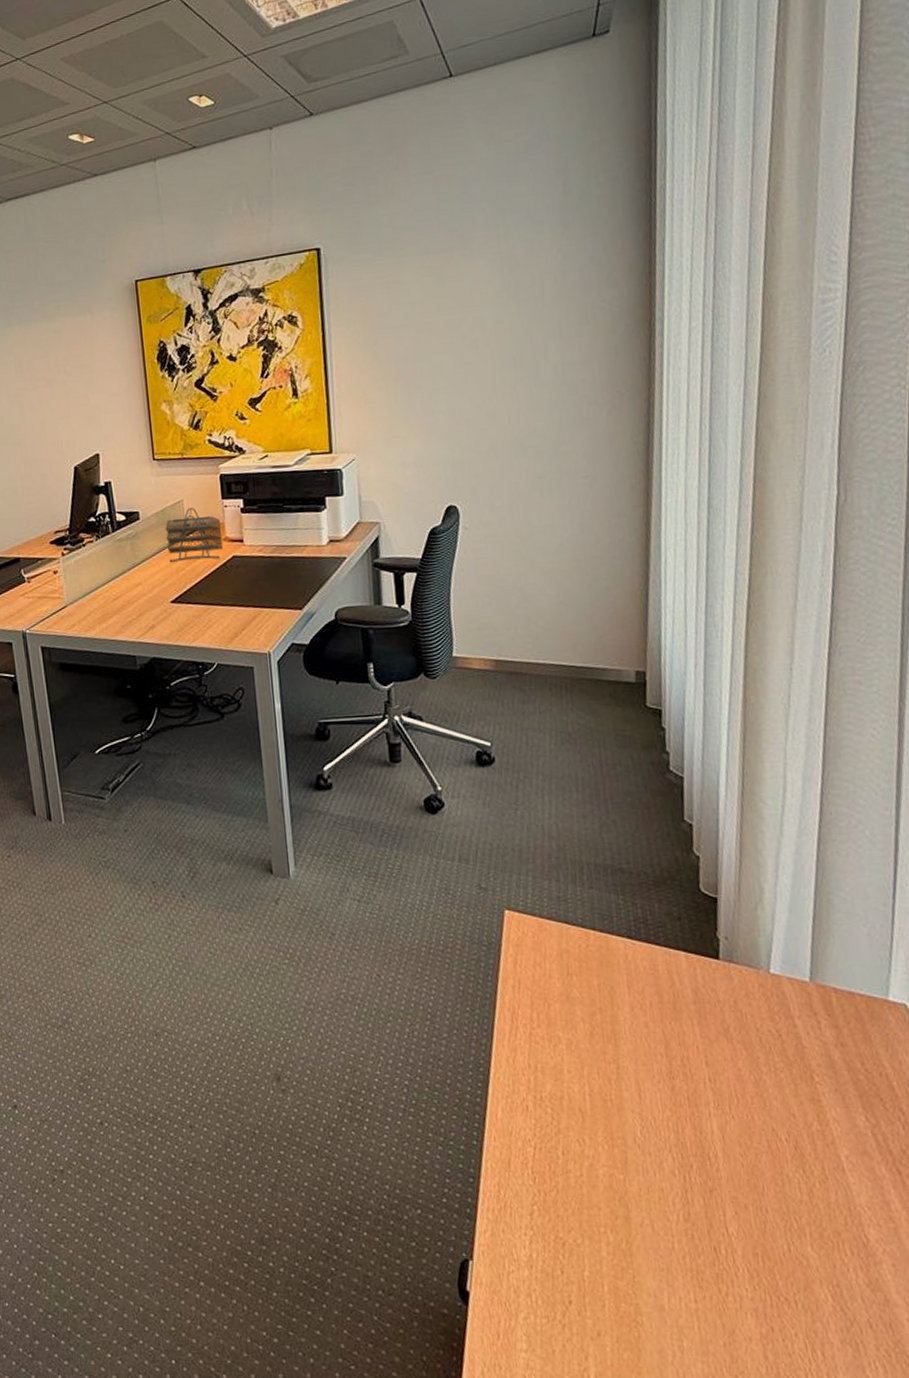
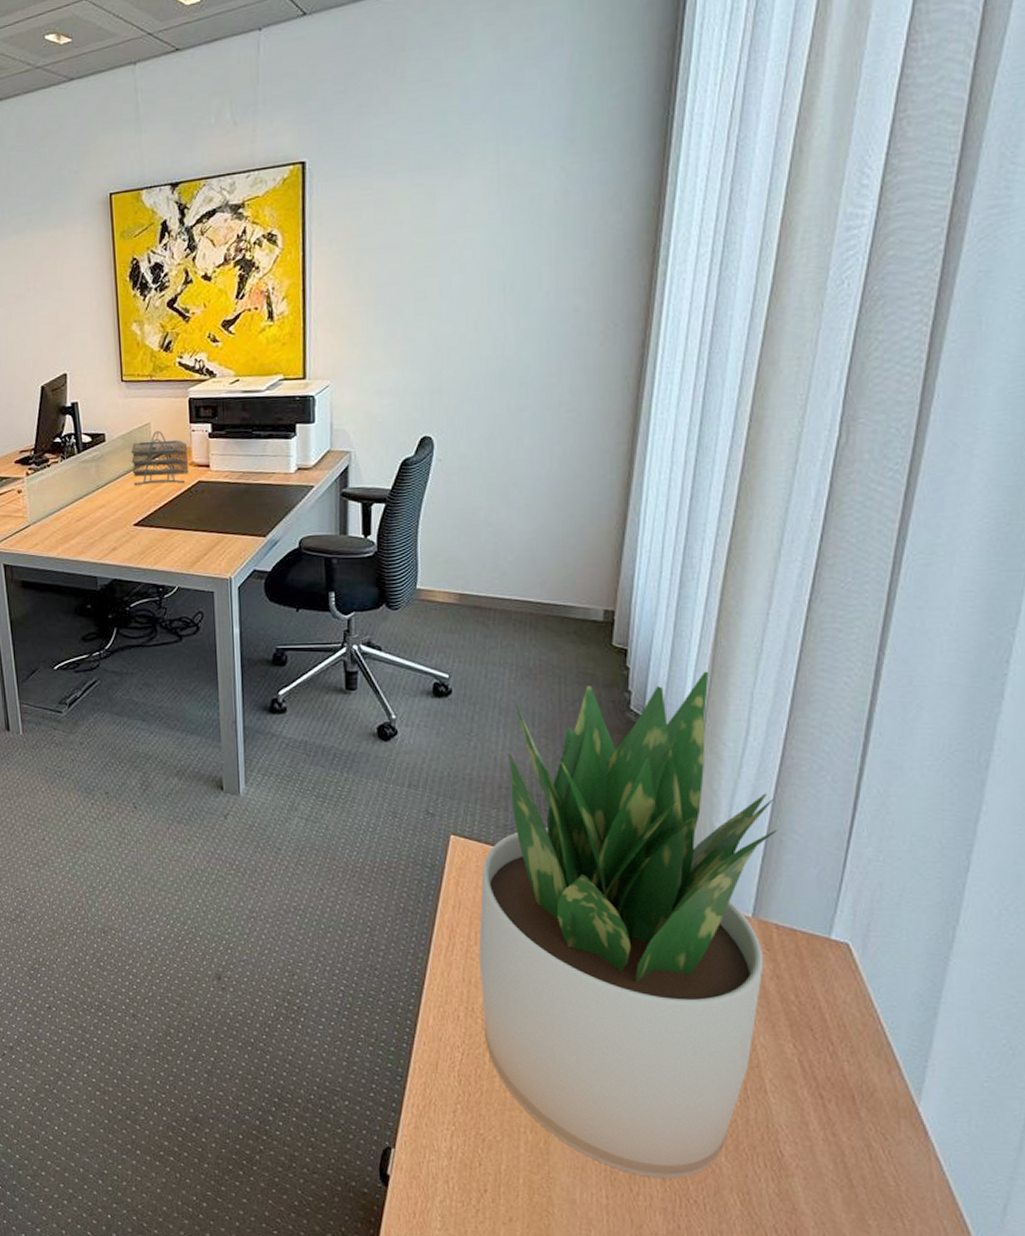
planter: none [539,728,827,1276] -> present [478,671,777,1179]

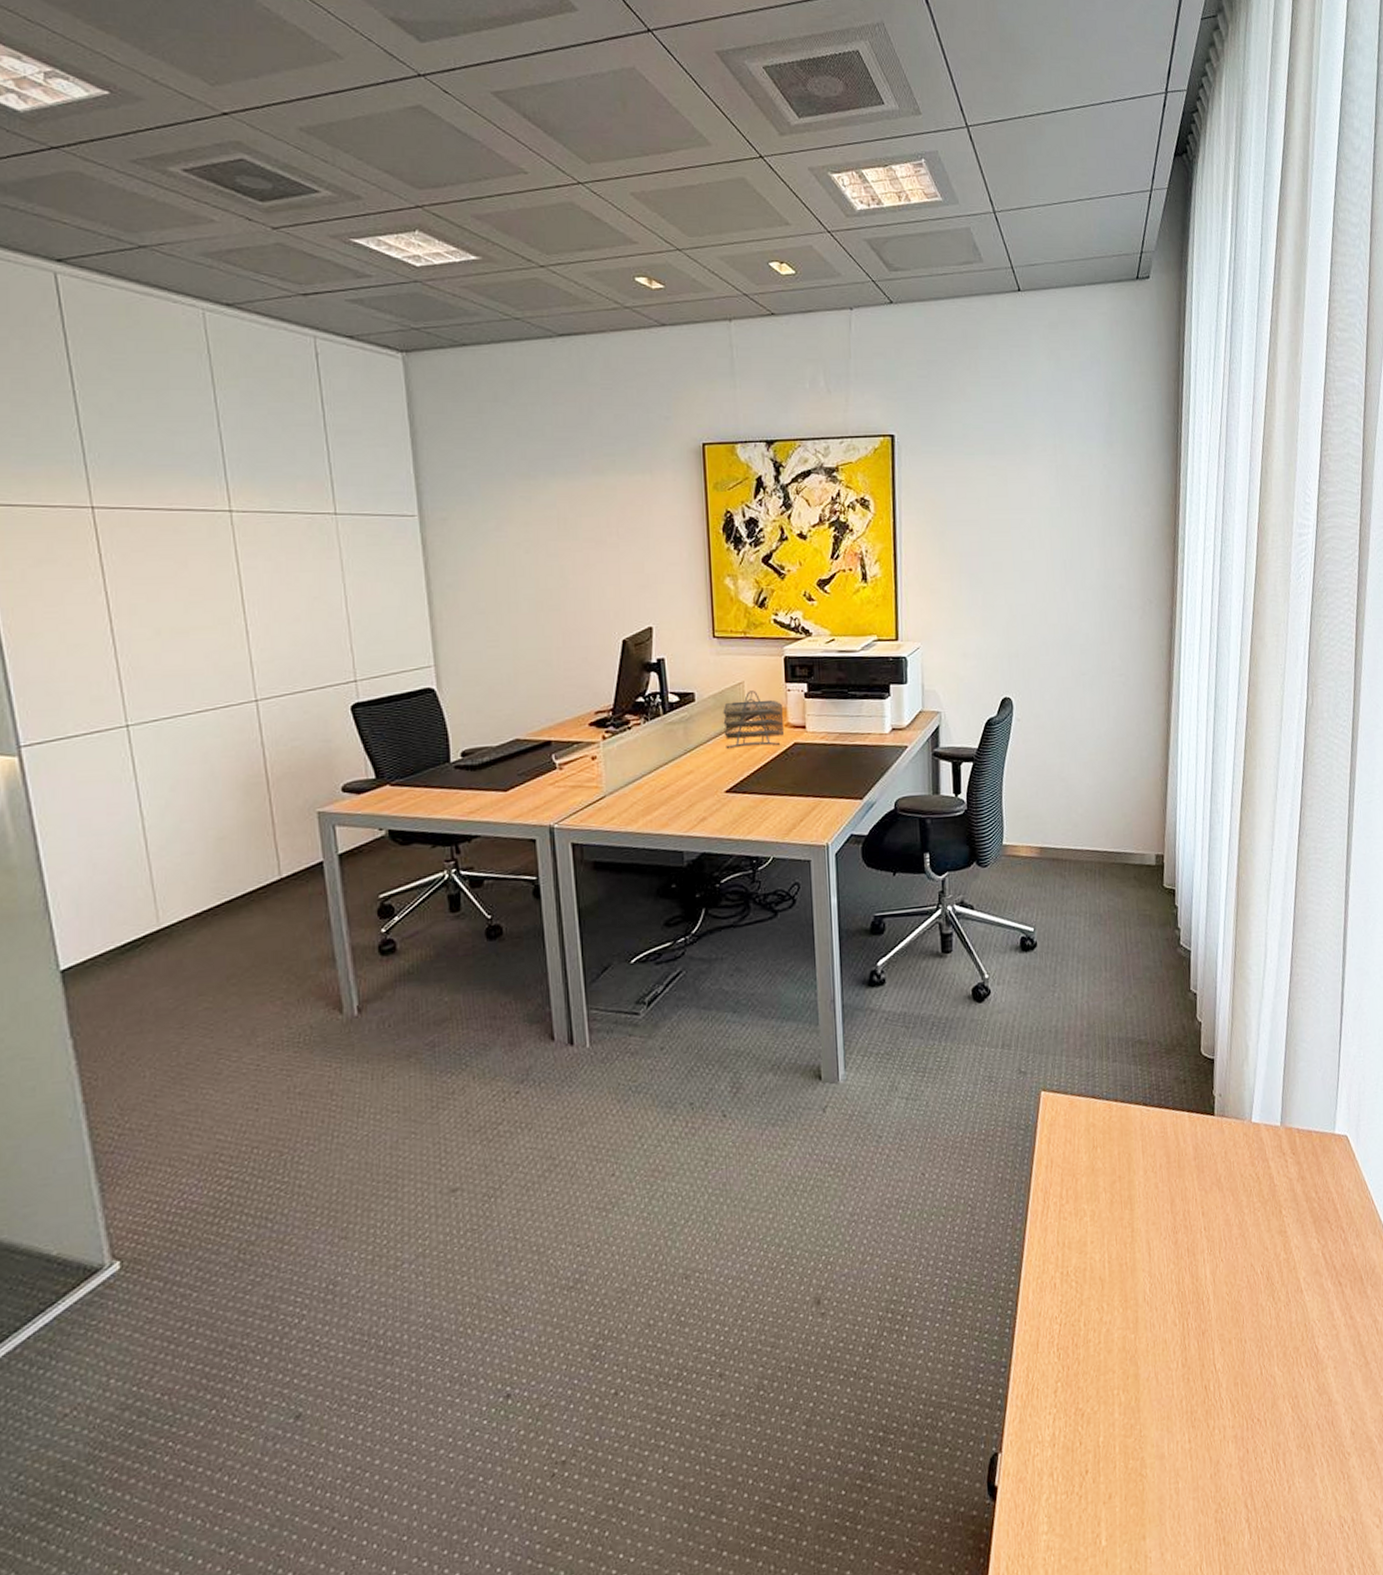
planter: present [478,671,777,1179] -> none [1069,904,1292,1409]

